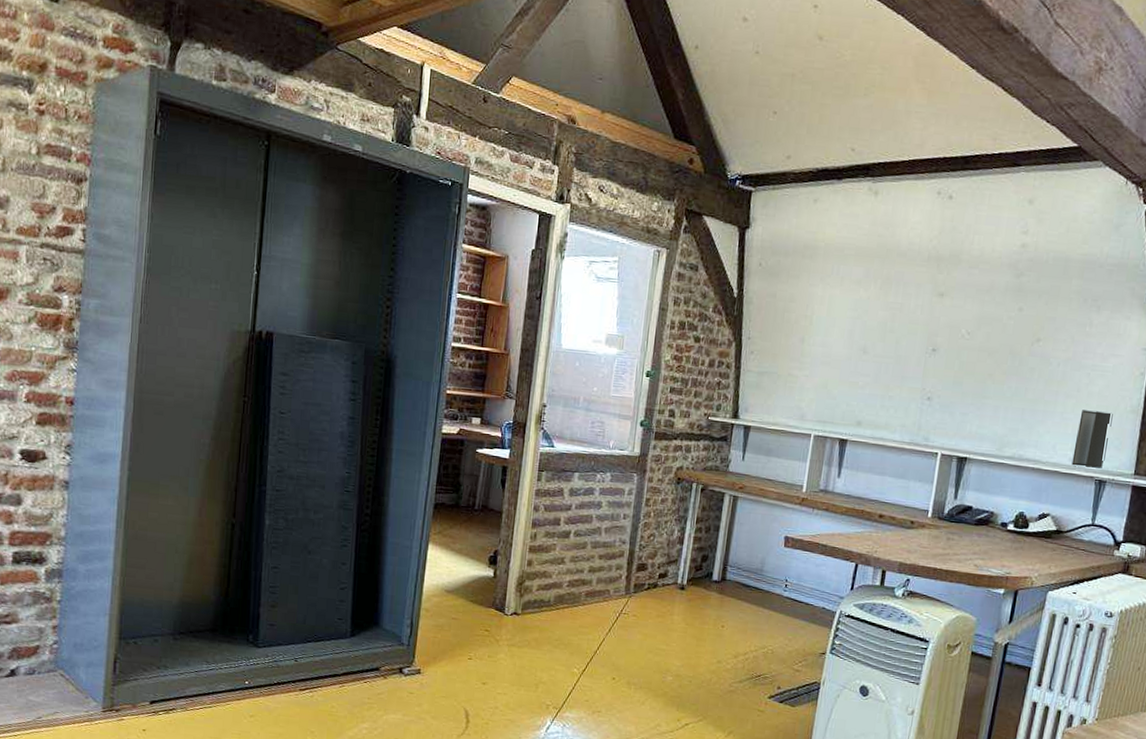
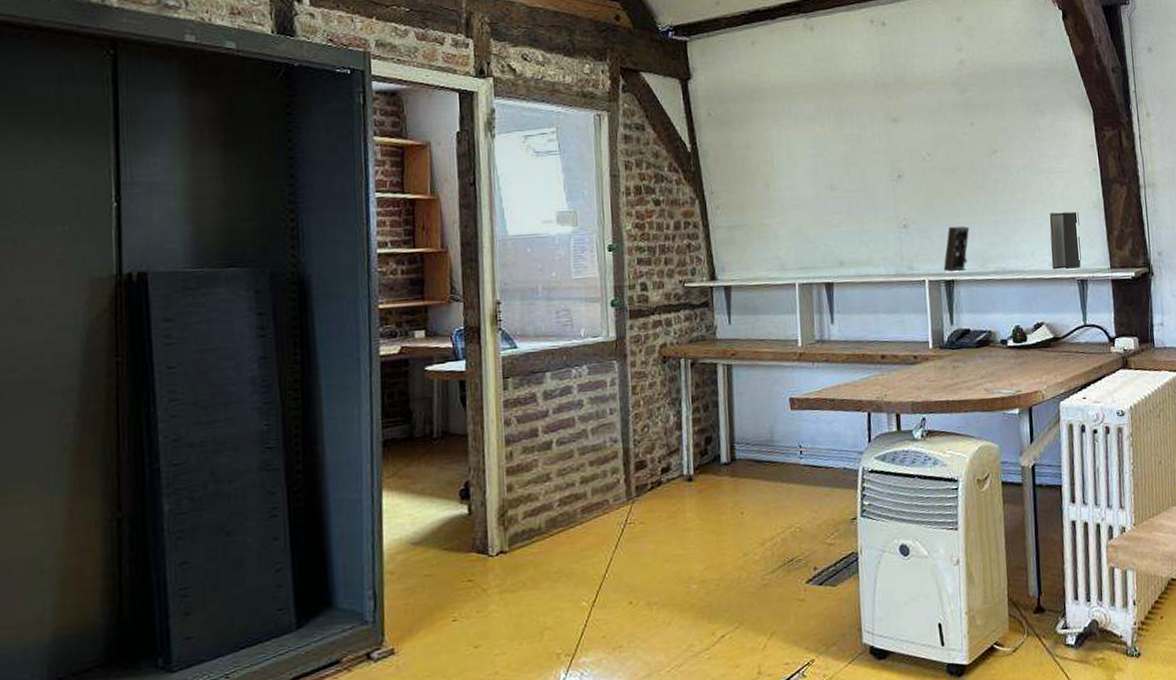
picture frame: none [958,406,994,451] -> present [943,226,970,273]

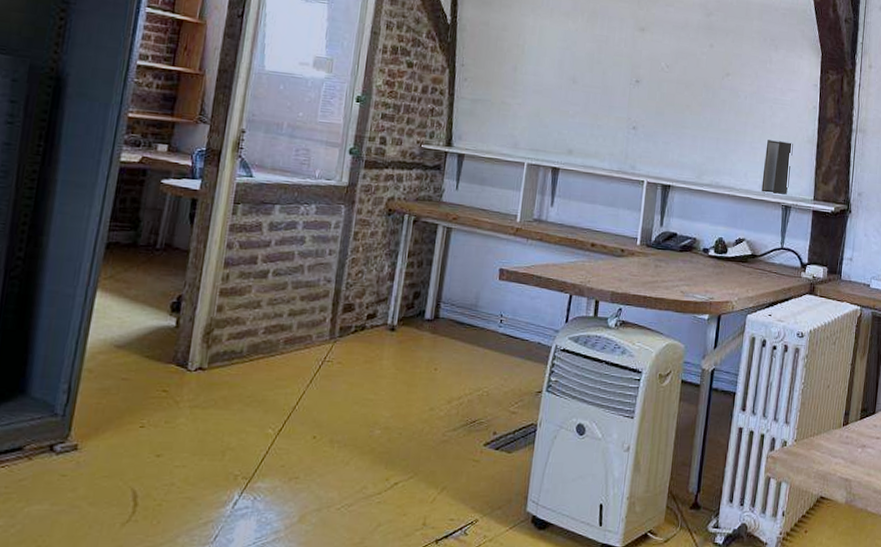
picture frame: present [943,226,970,273] -> none [662,135,693,179]

